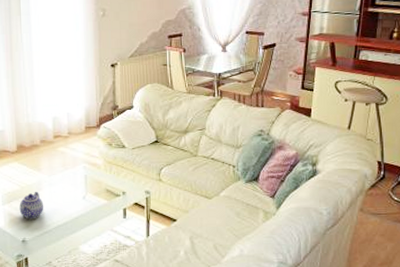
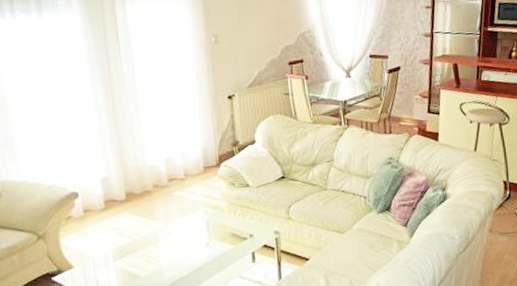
teapot: present [19,191,44,220] -> none [133,242,163,275]

